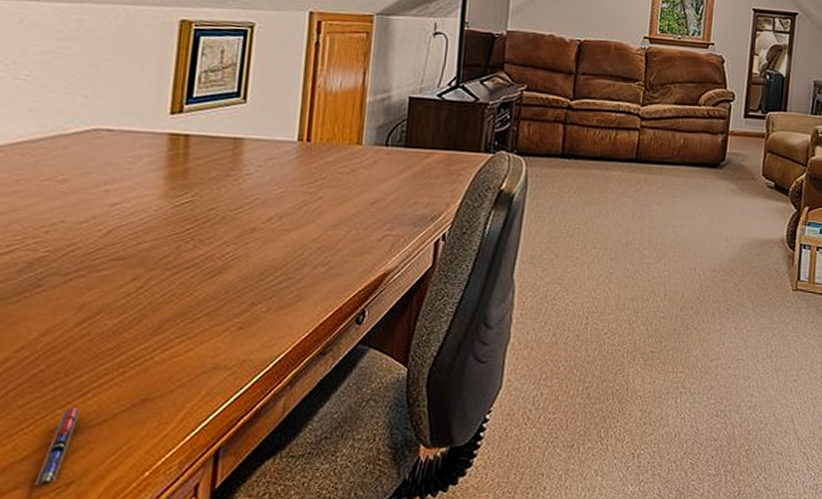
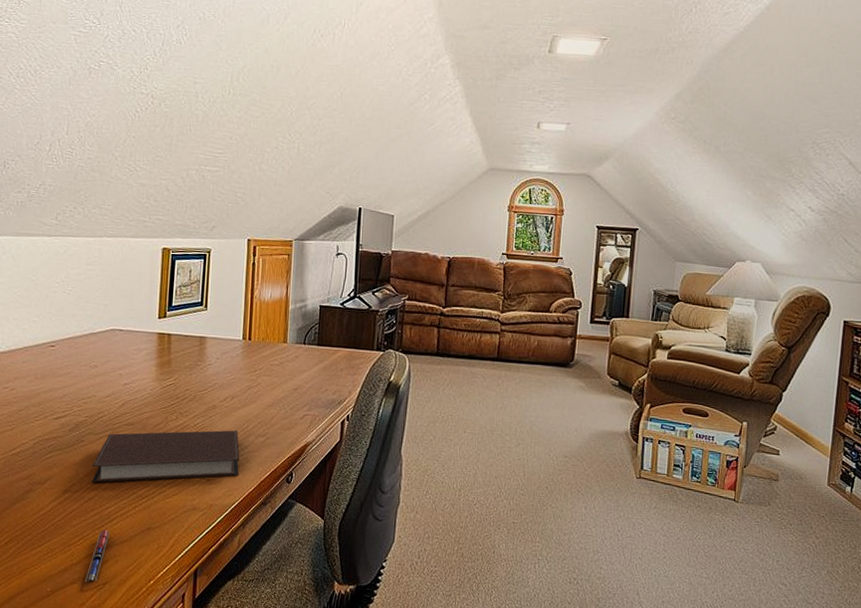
notebook: none [51,260,289,344] -> present [91,430,240,483]

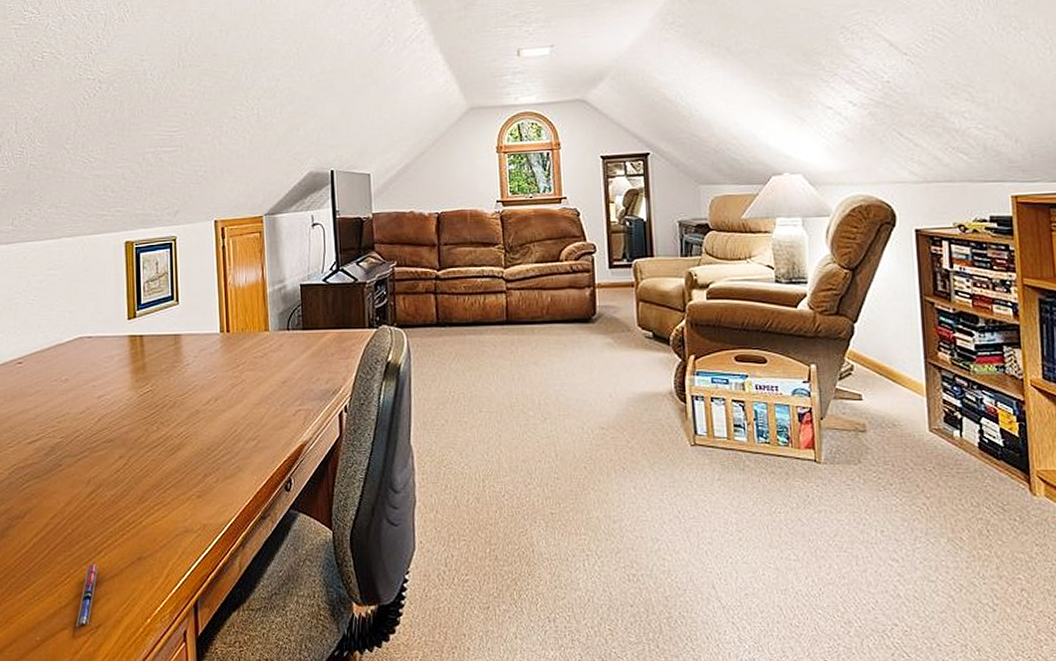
notebook: present [91,430,240,483] -> none [72,436,231,512]

